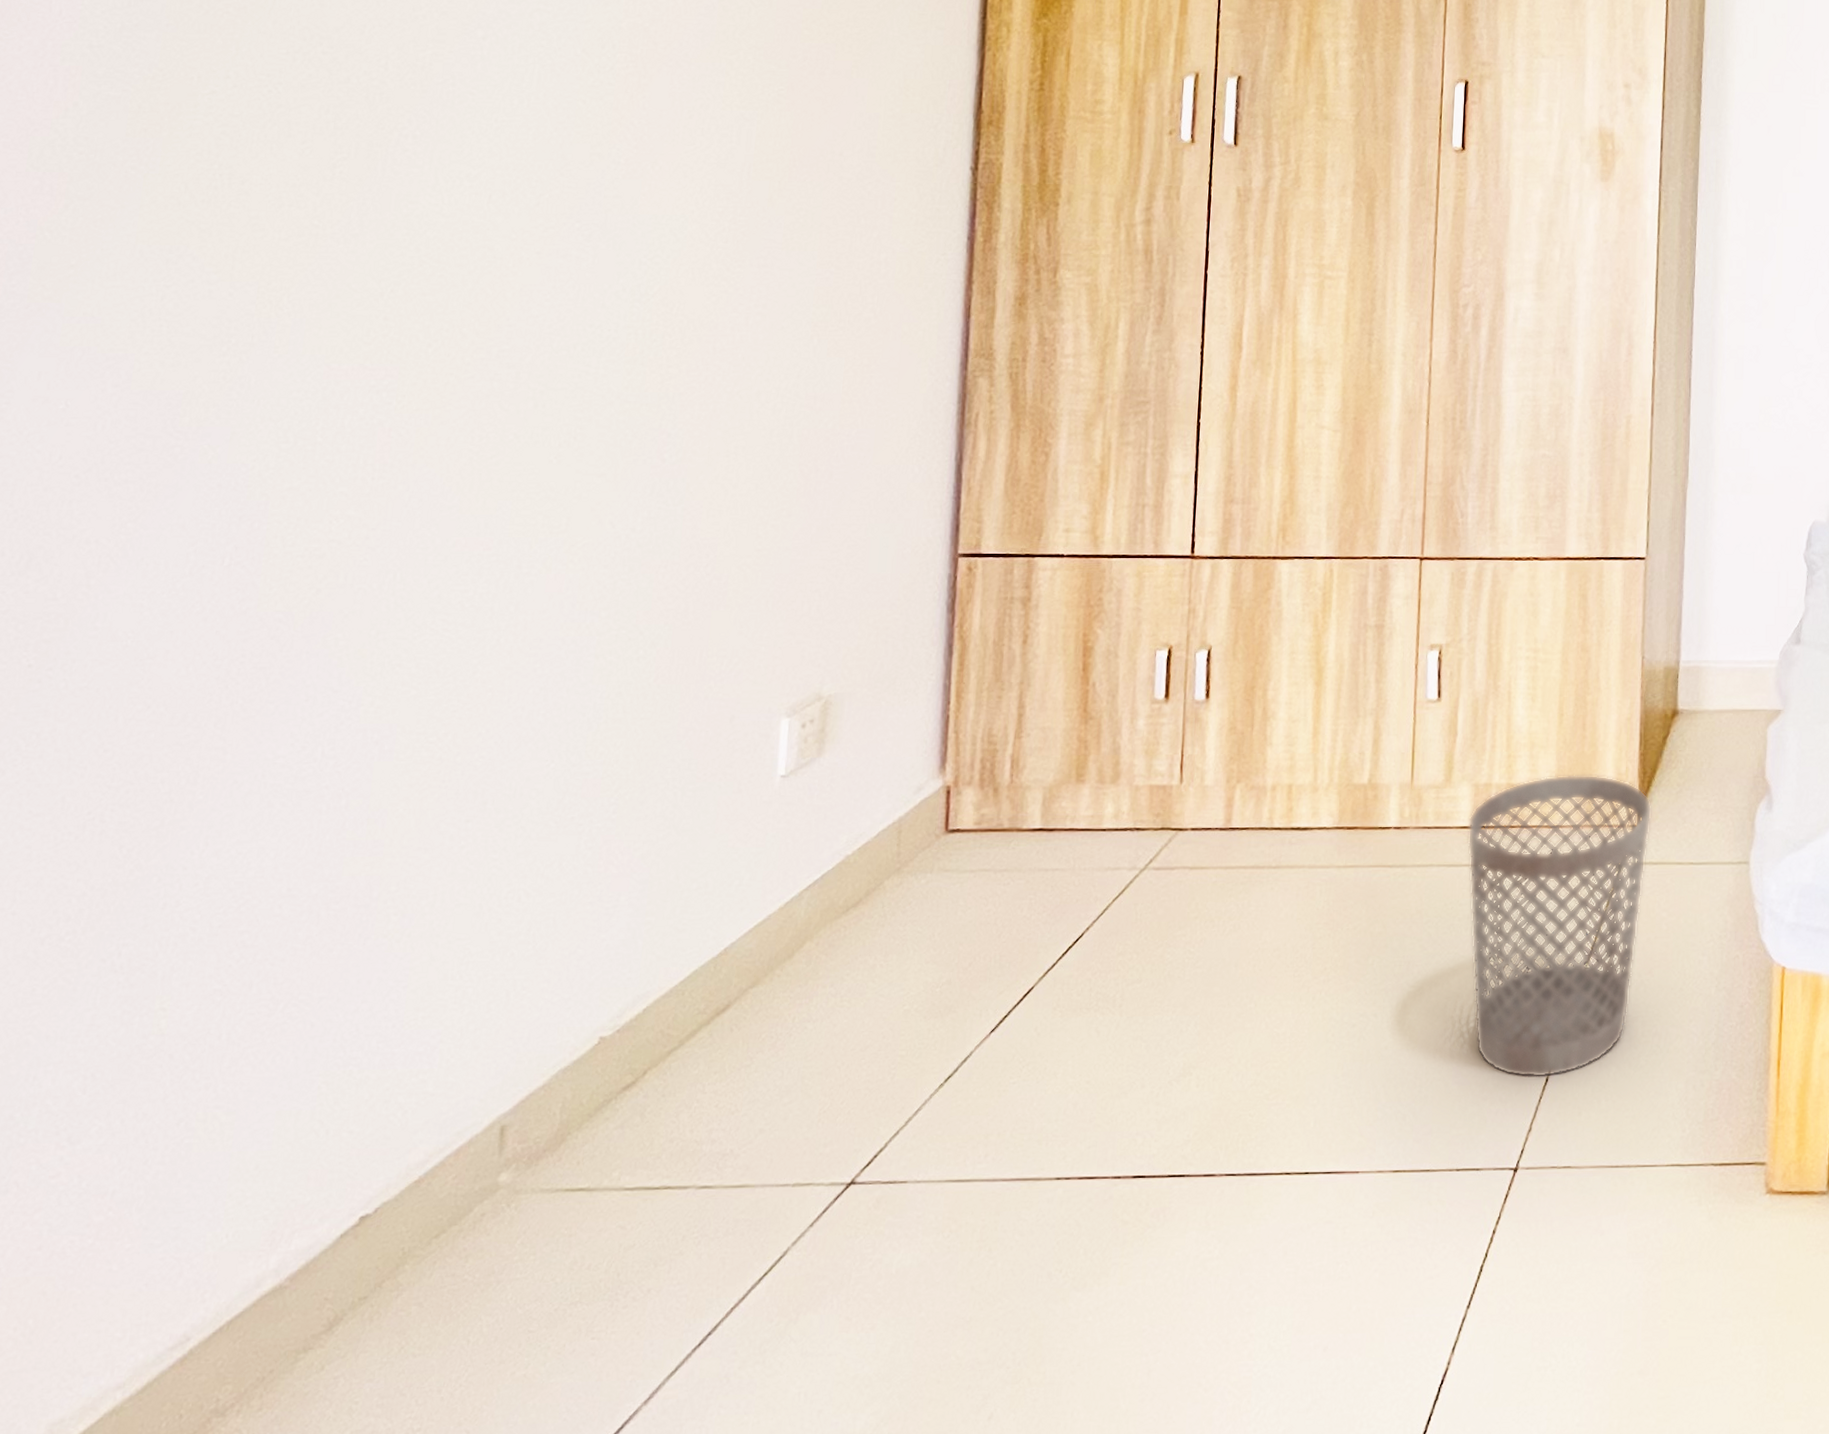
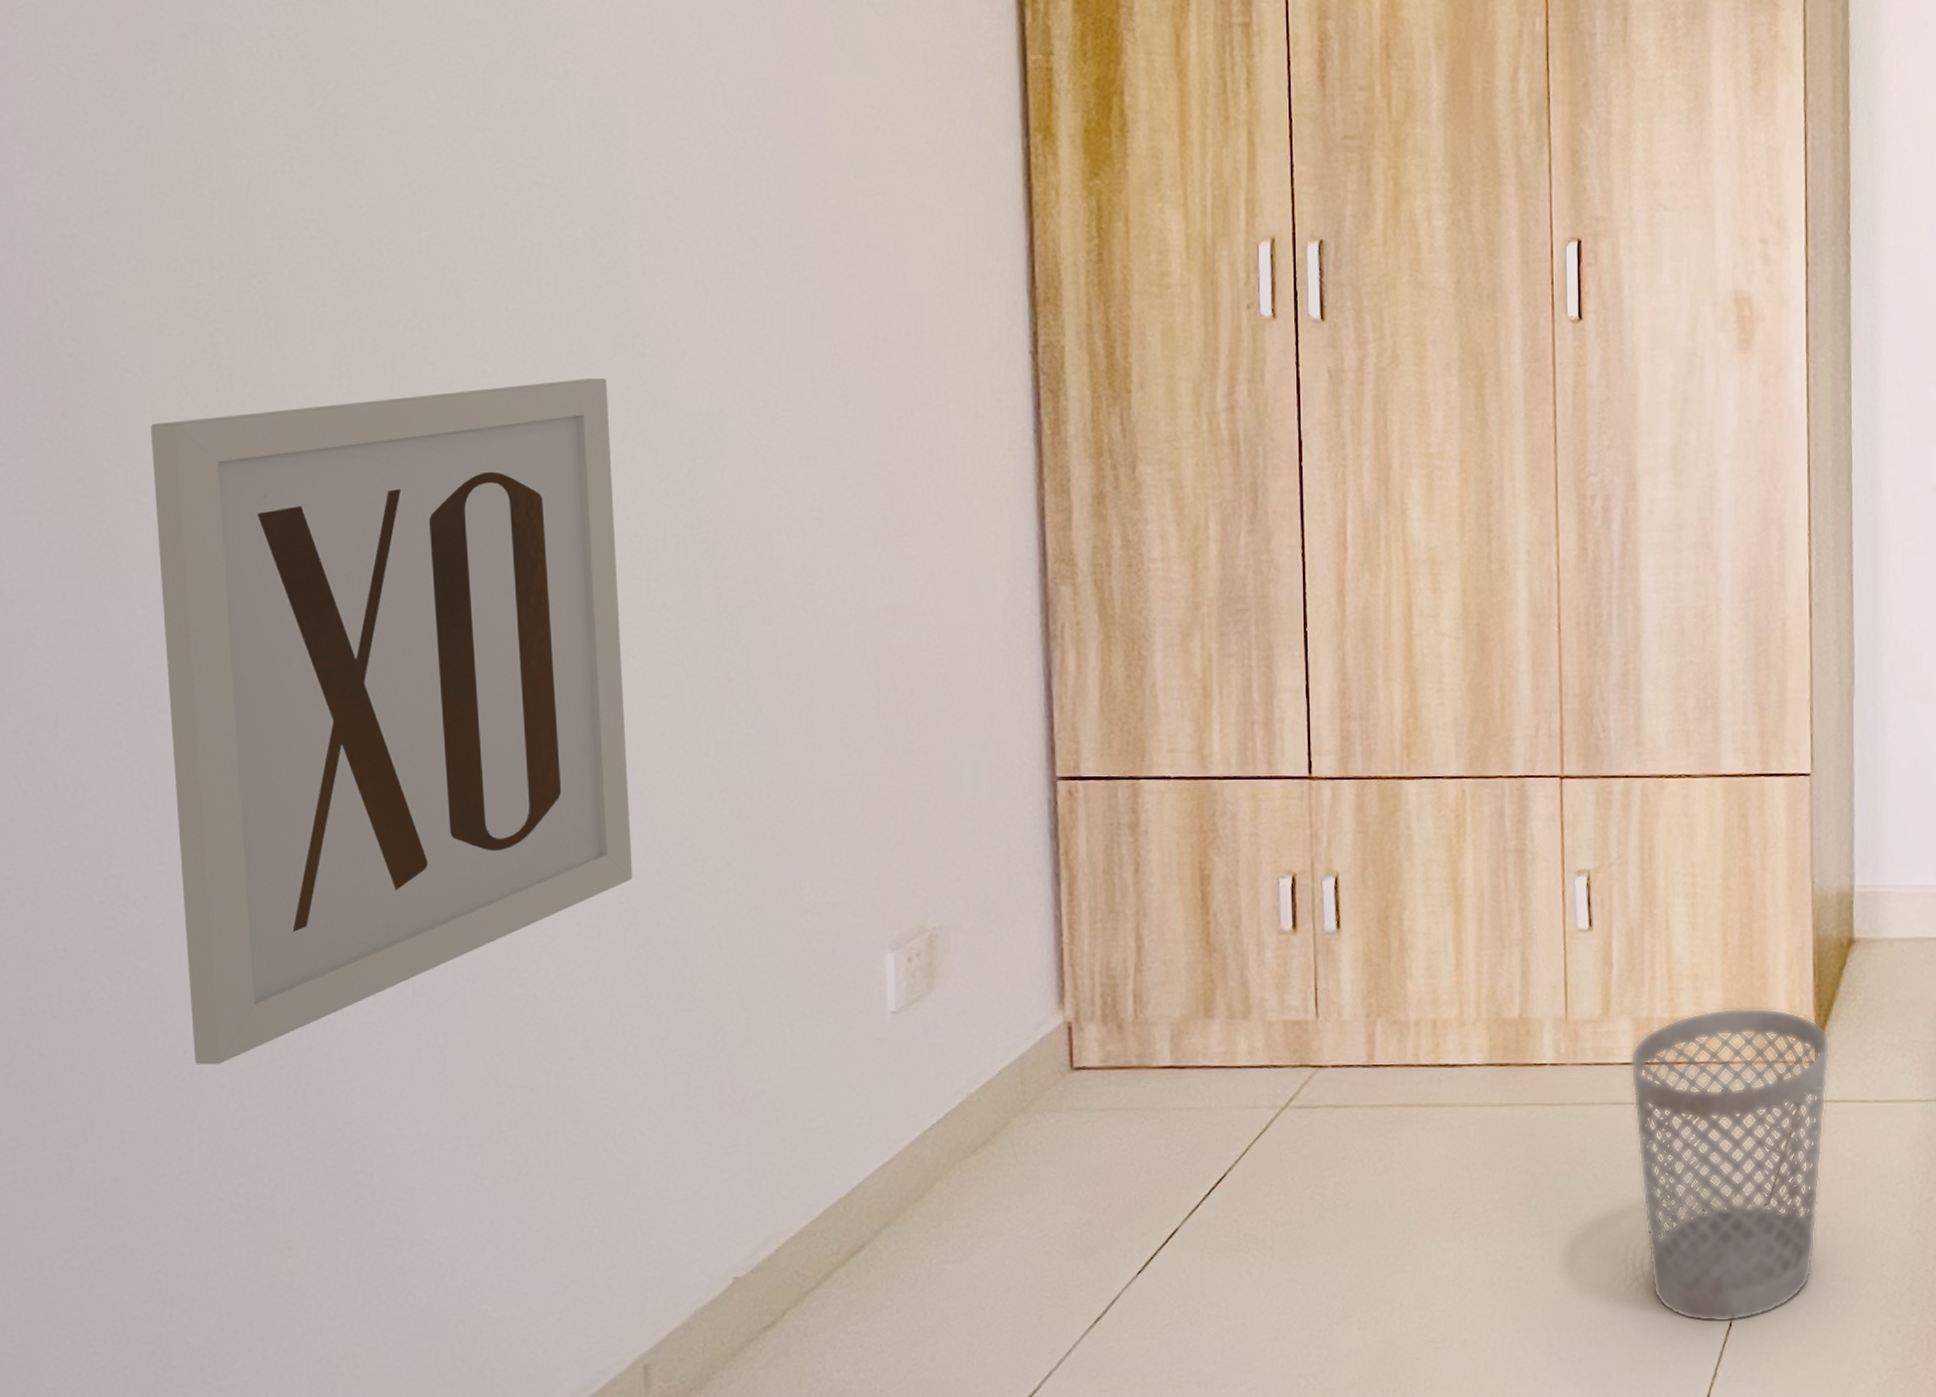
wall art: none [98,184,581,825] -> present [150,378,633,1064]

